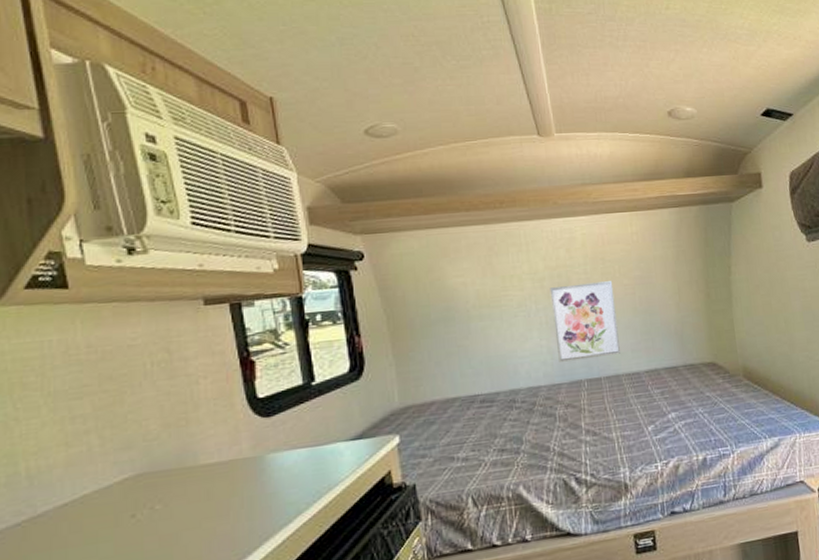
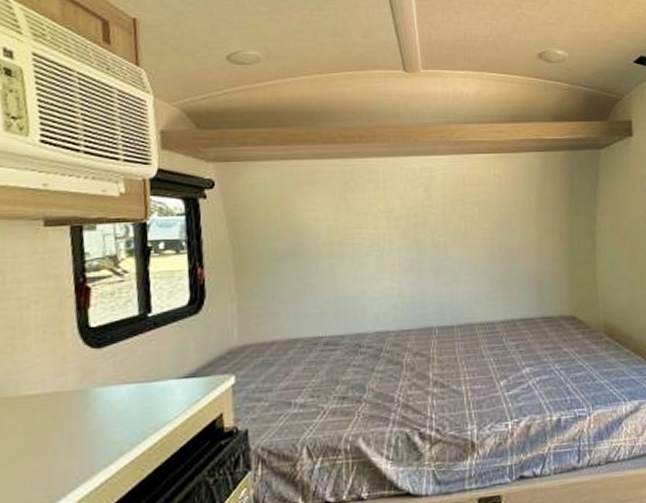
wall art: present [549,281,620,362] -> none [405,224,475,307]

